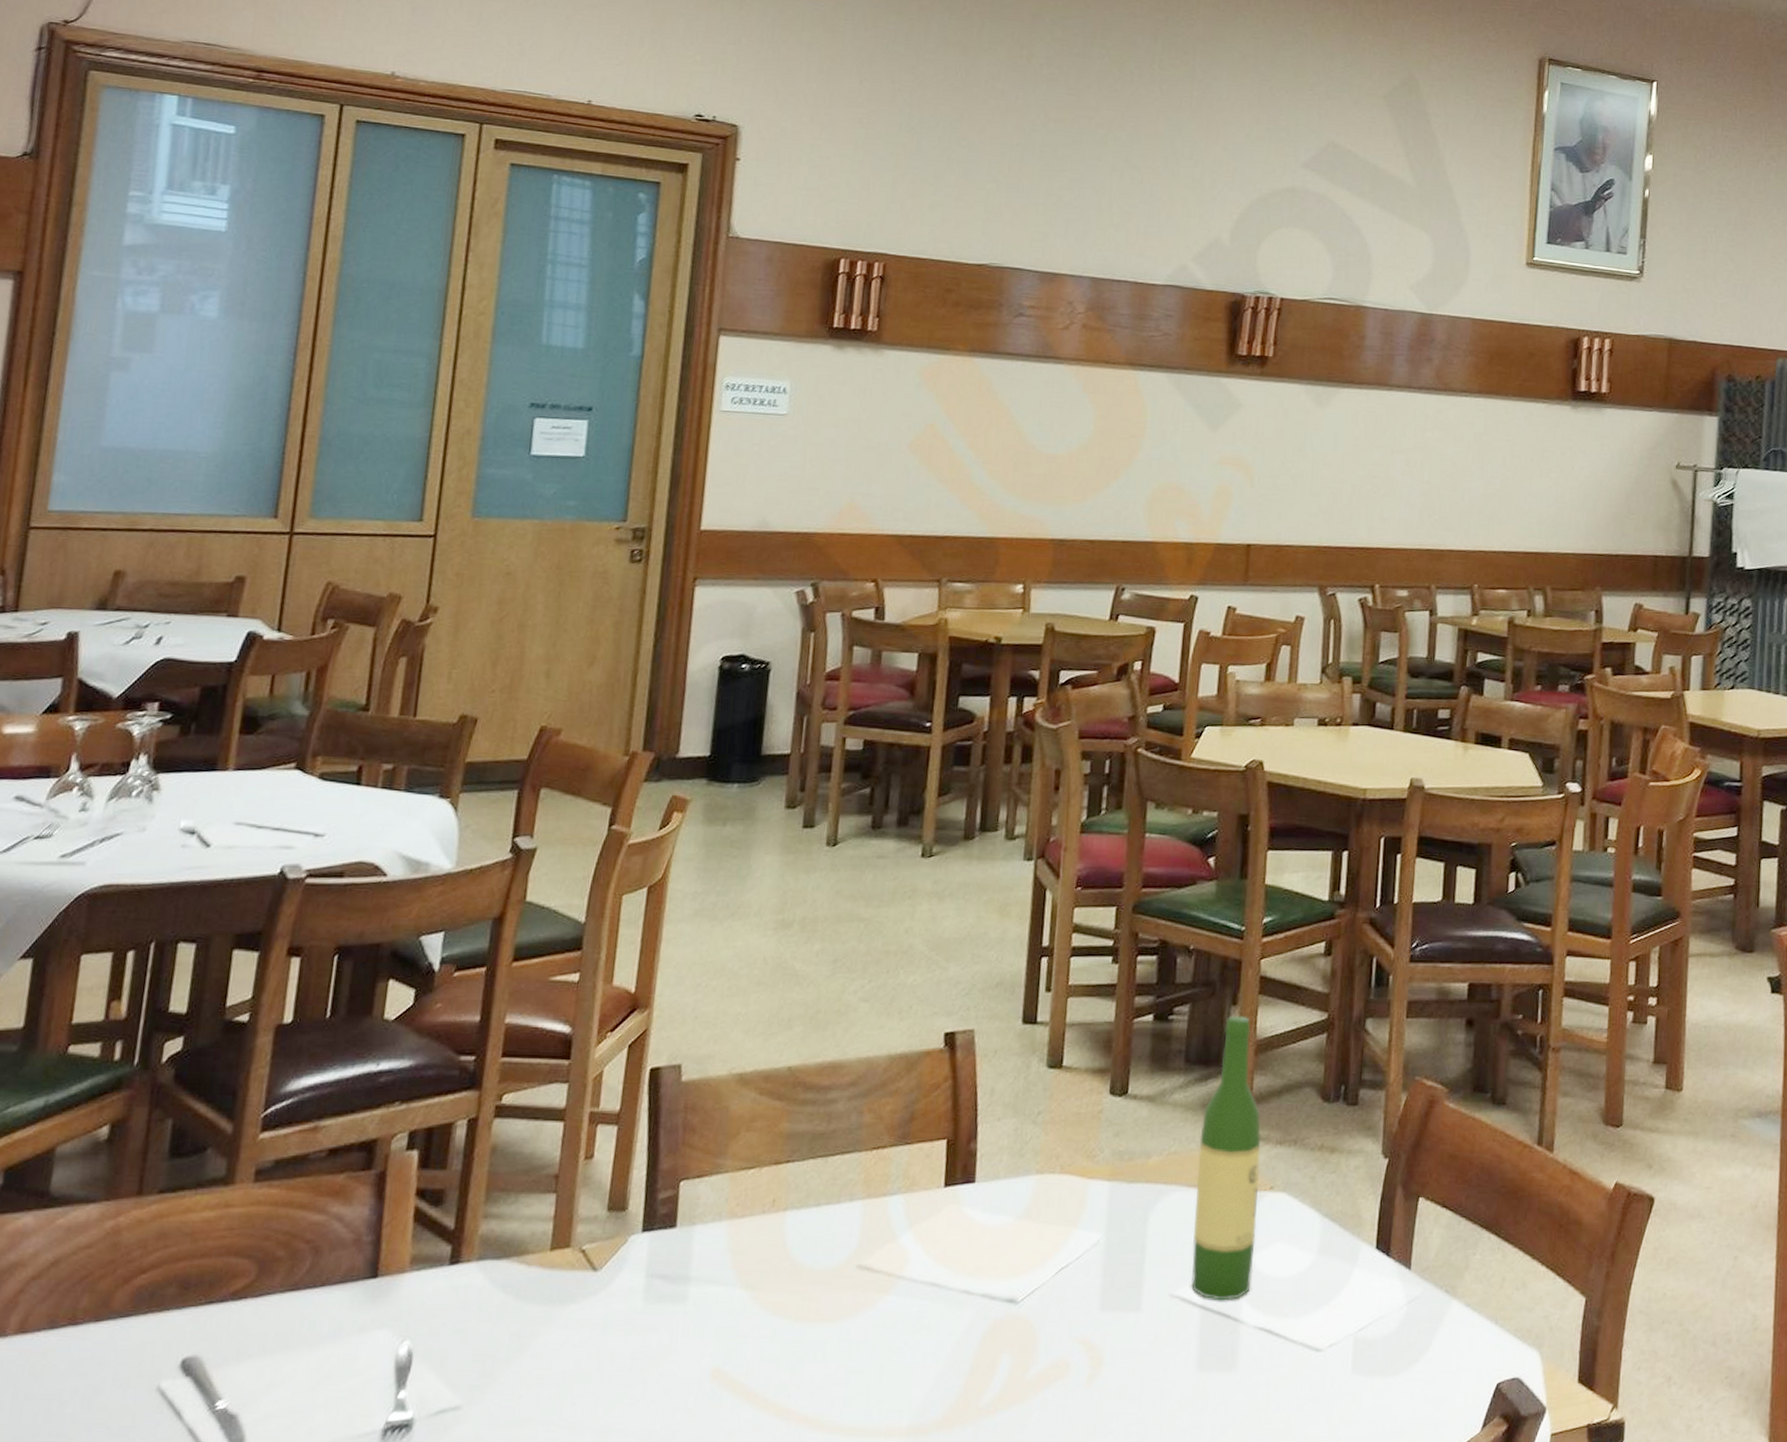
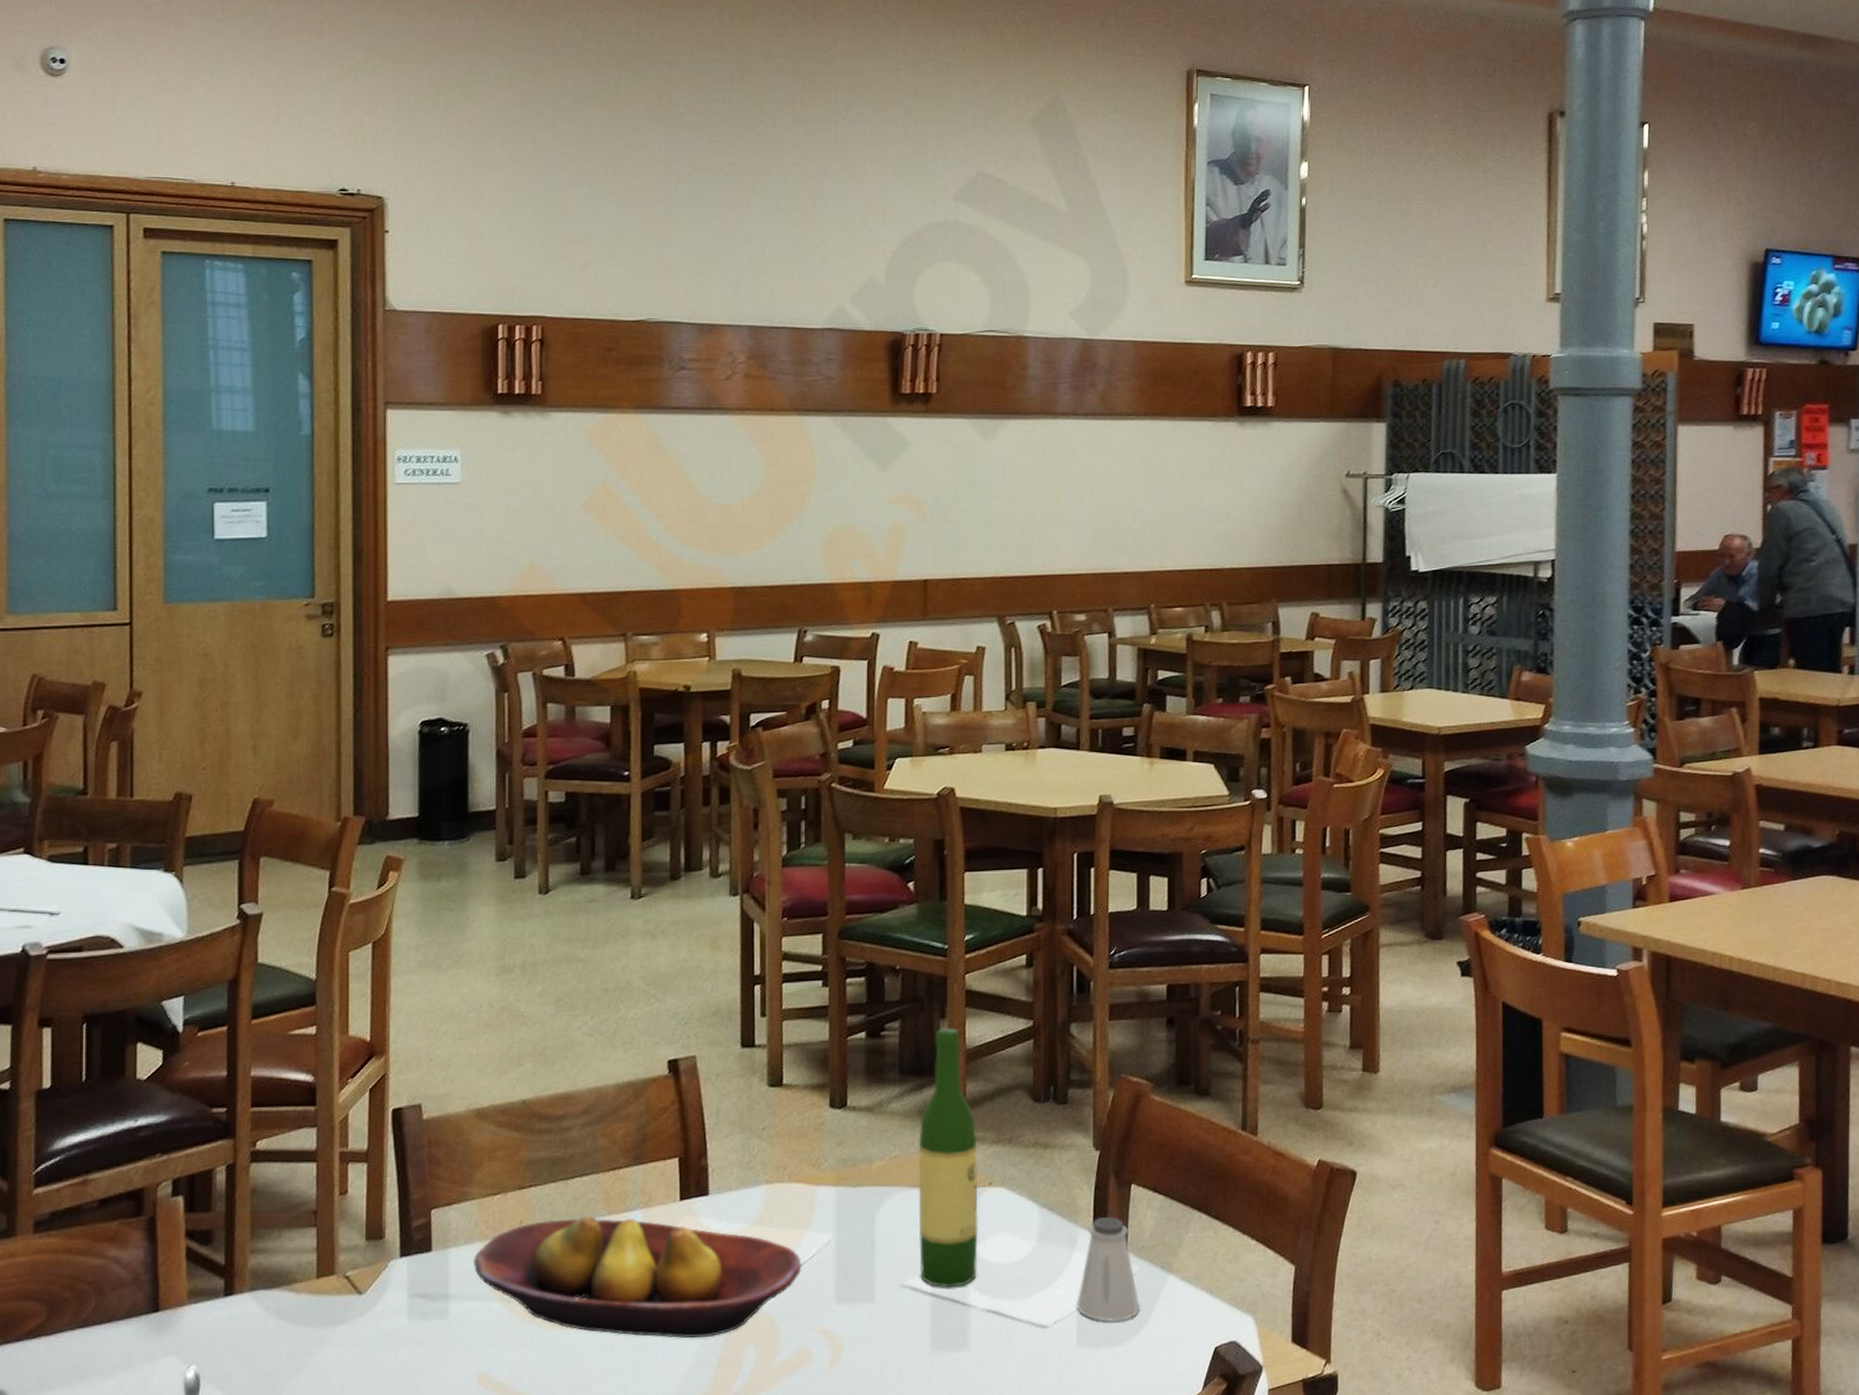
fruit bowl: none [718,1198,1068,1341] -> present [473,1215,802,1339]
saltshaker: none [1354,1231,1420,1348] -> present [1077,1216,1140,1322]

